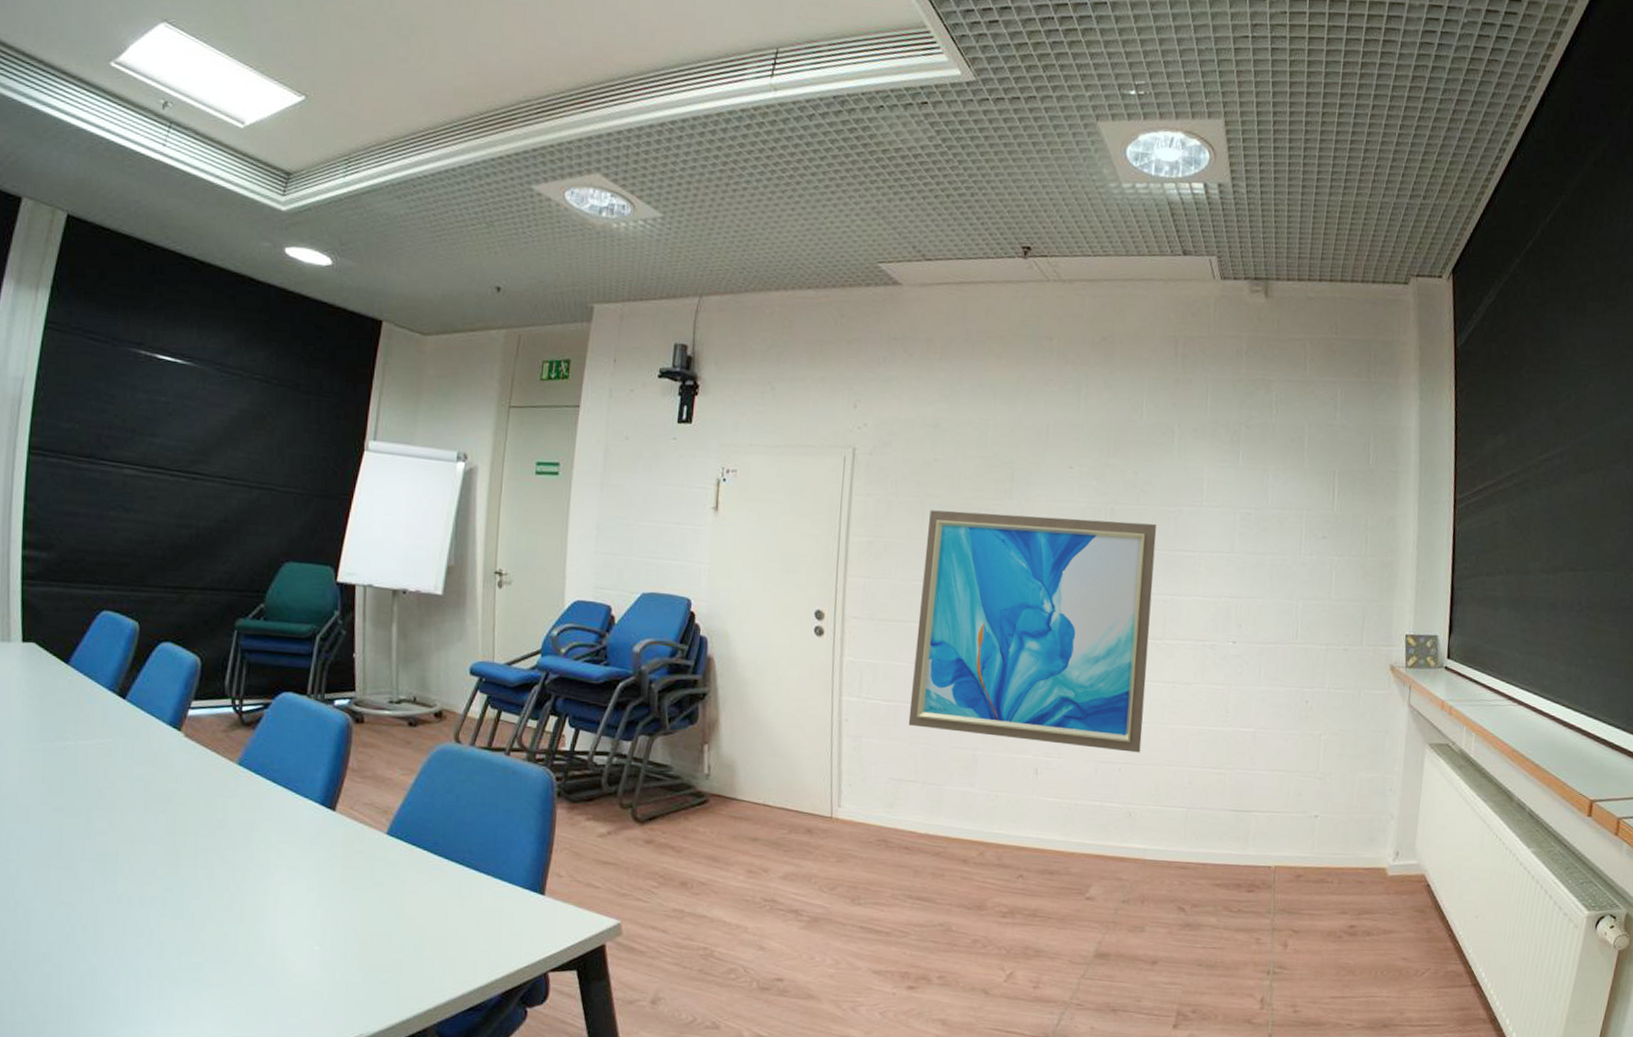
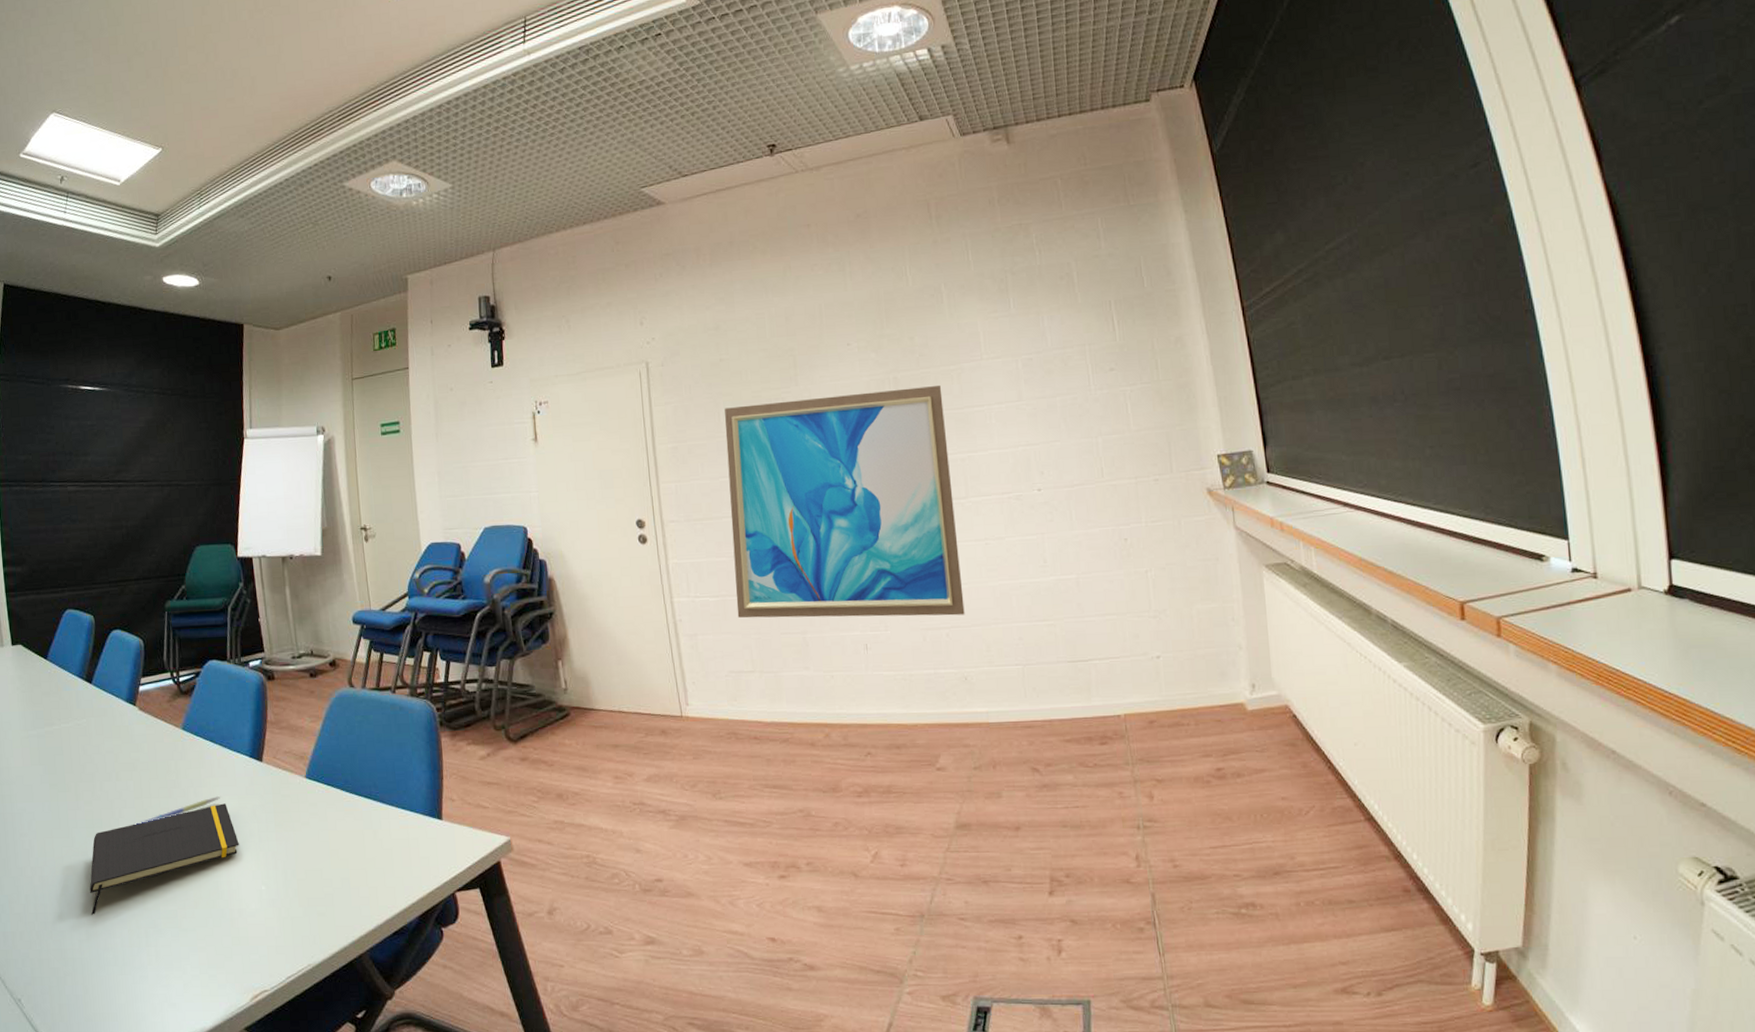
notepad: none [89,851,293,959] -> present [89,803,239,915]
pen: none [163,842,276,864] -> present [136,795,220,825]

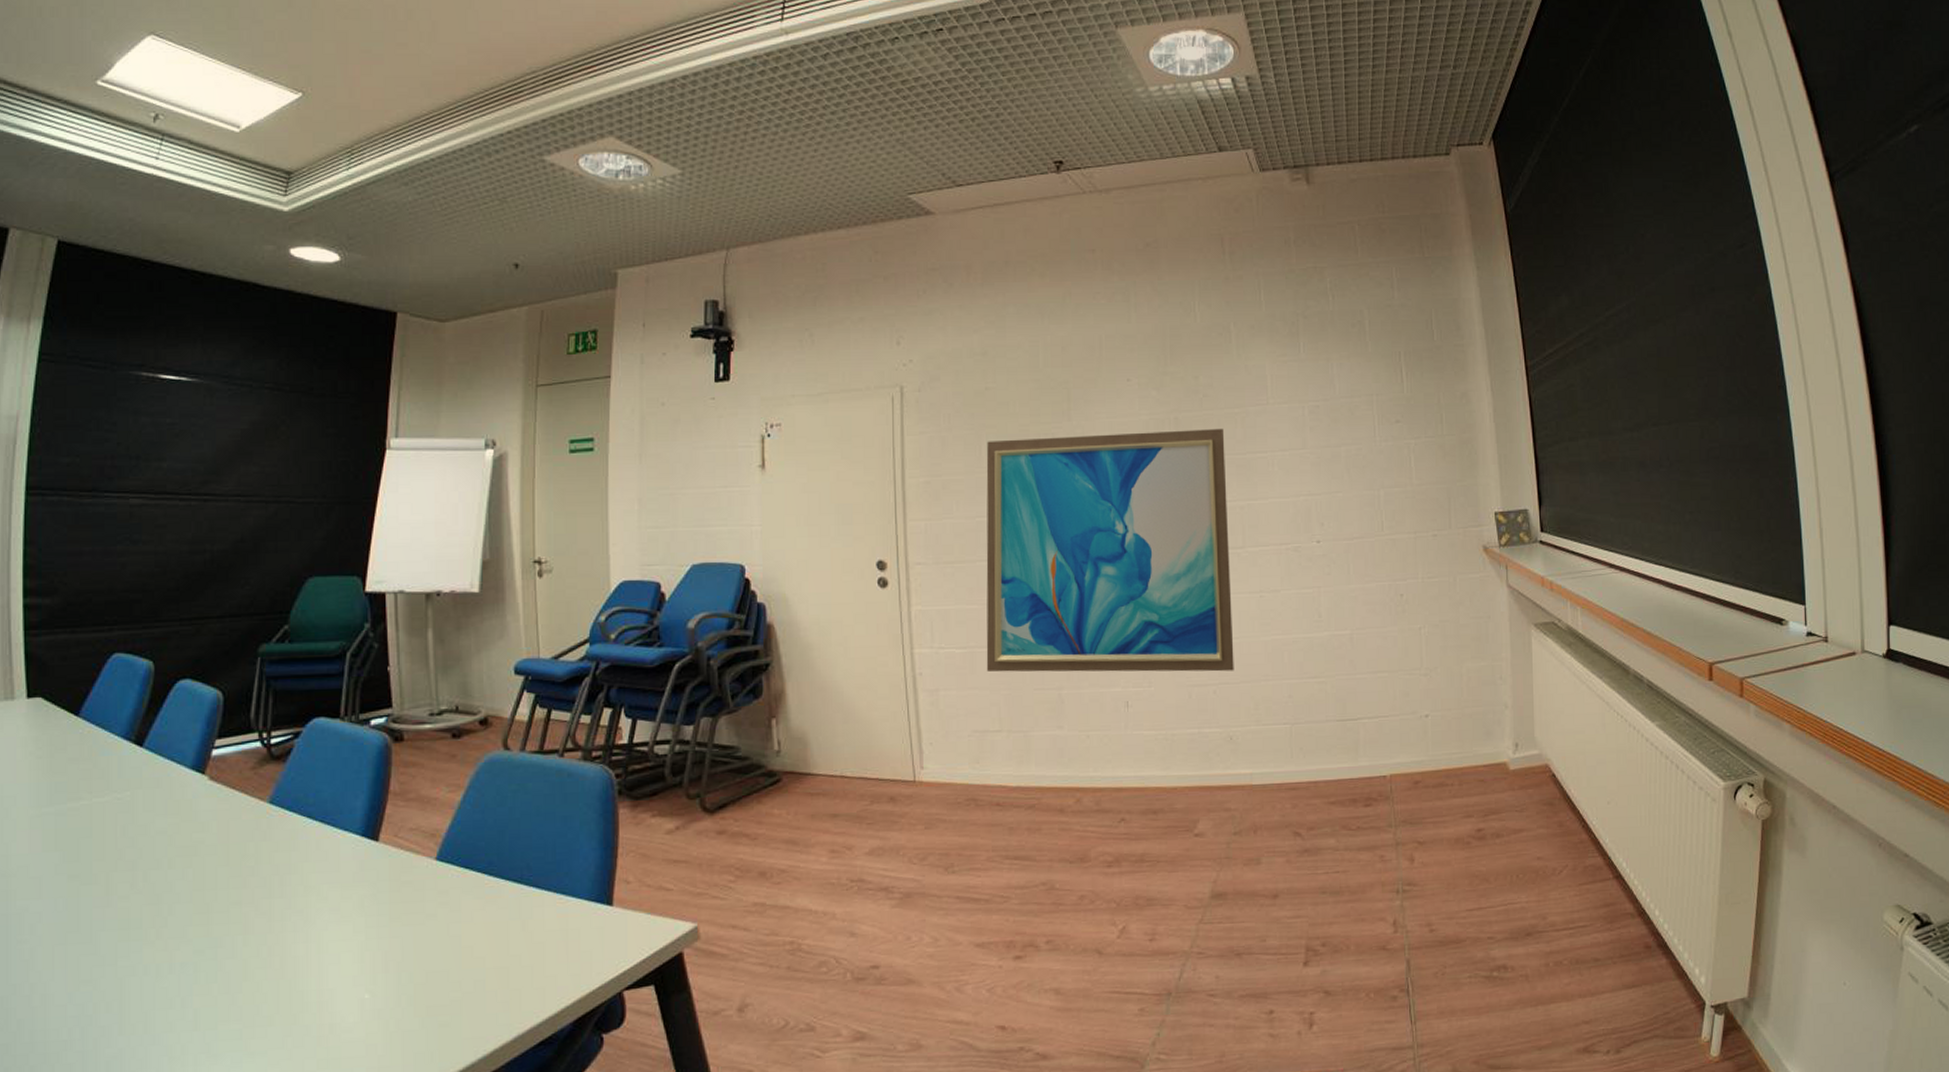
notepad: present [89,803,239,915] -> none [115,893,337,1041]
pen: present [136,795,220,825] -> none [193,884,316,924]

